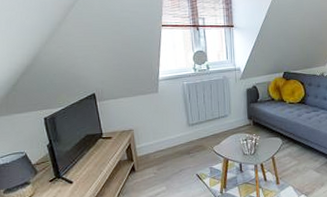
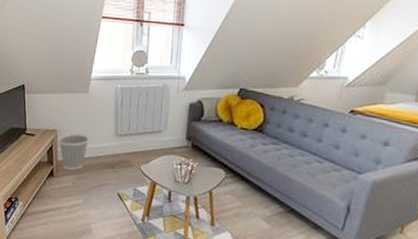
wastebasket: none [135,129,164,163] -> present [58,133,89,171]

